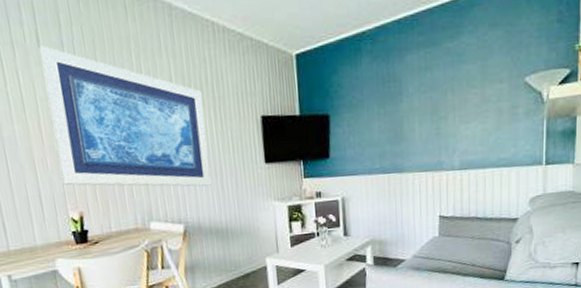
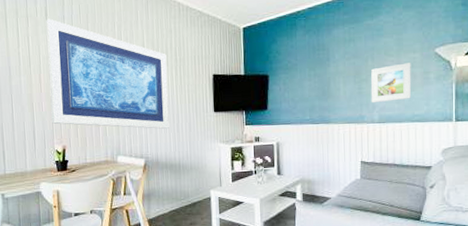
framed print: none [450,95,497,146] -> present [370,63,412,103]

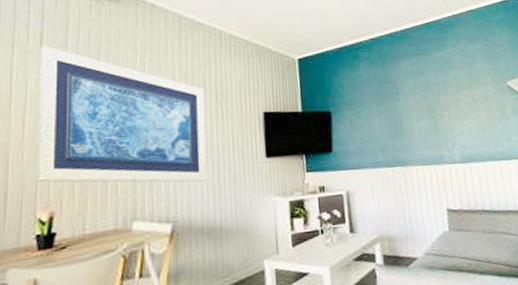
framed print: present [370,63,412,103] -> none [445,96,491,141]

